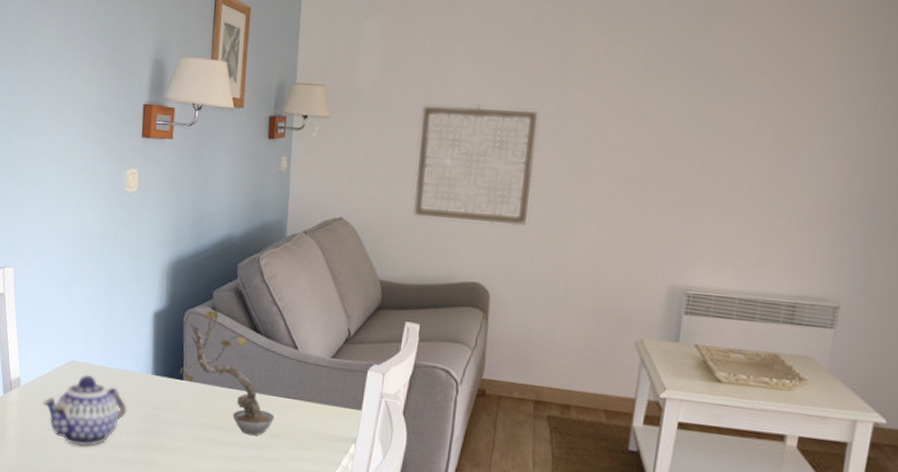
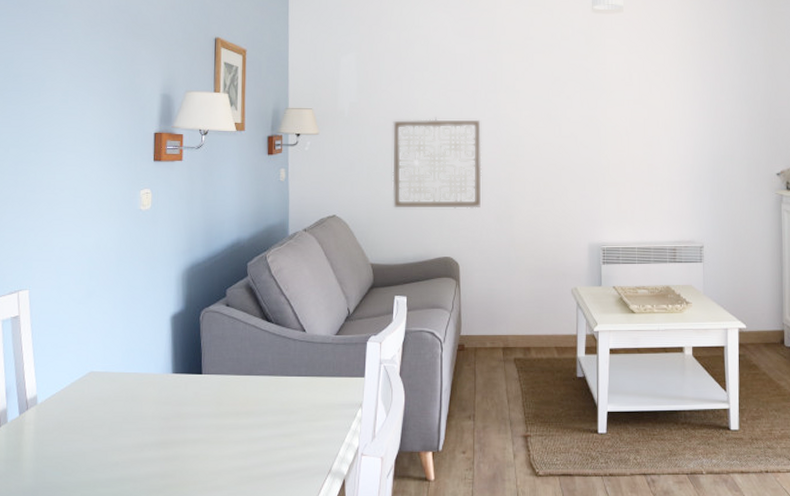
teapot: present [42,374,127,446] -> none [61,382,148,453]
plant: present [180,295,274,436] -> none [199,292,289,416]

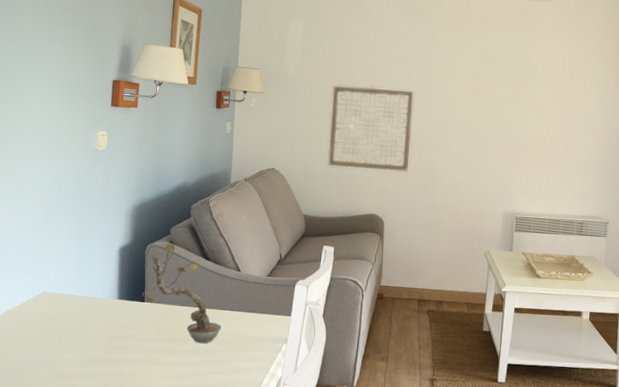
plant: none [199,292,289,416] -> present [142,231,221,344]

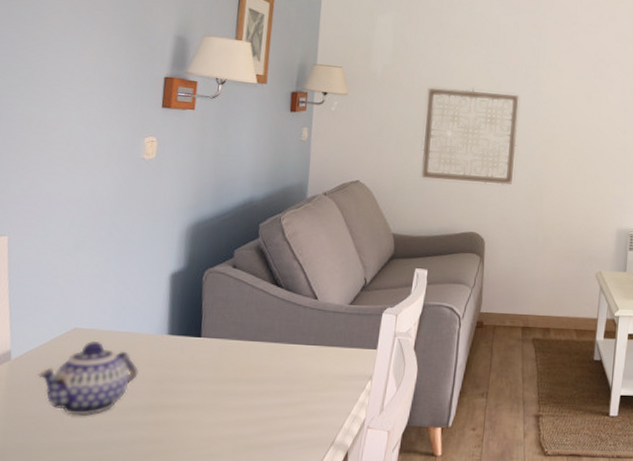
teapot: none [15,303,95,365] -> present [37,340,139,415]
plant: present [142,231,221,344] -> none [198,253,295,384]

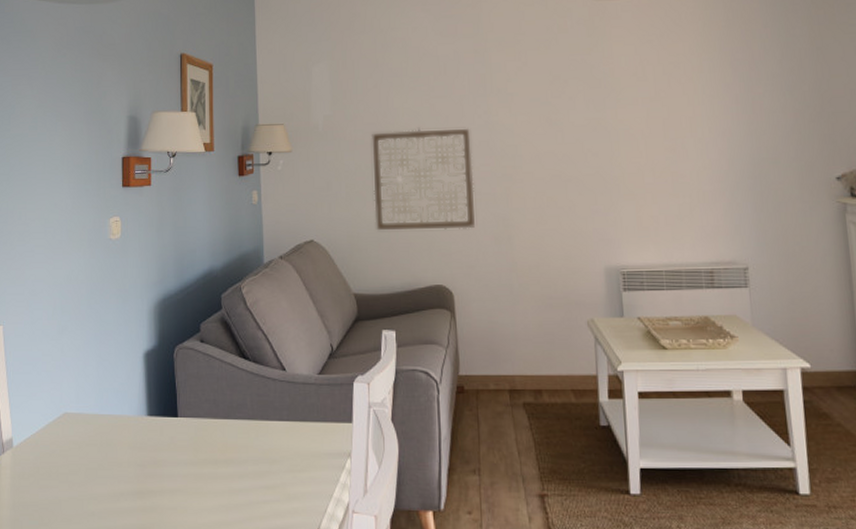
teapot: present [37,340,139,415] -> none [36,425,124,501]

